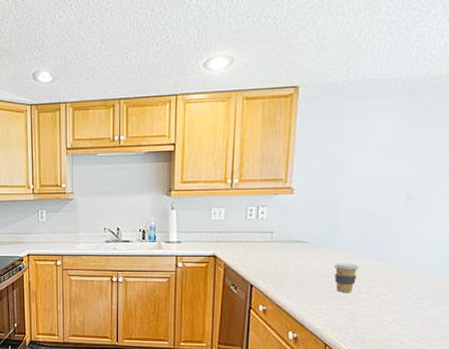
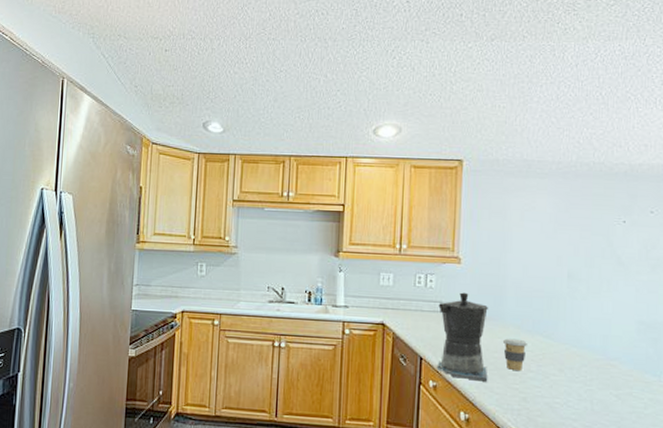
coffee maker: none [266,222,320,304] -> present [436,292,488,382]

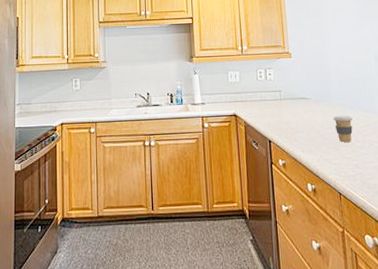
coffee maker: present [436,292,488,382] -> none [278,81,326,155]

